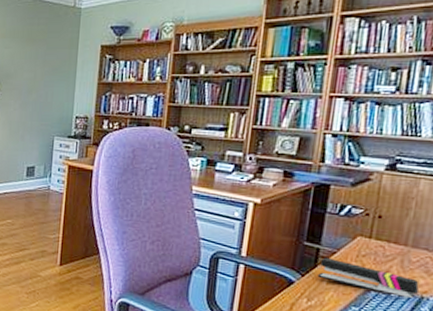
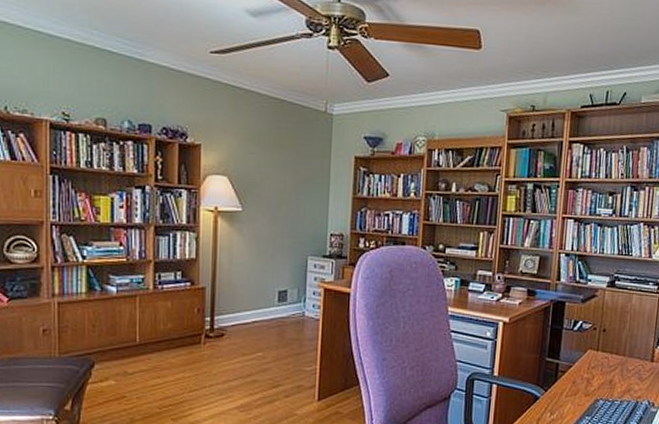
stapler: present [317,257,419,298] -> none [558,371,635,403]

